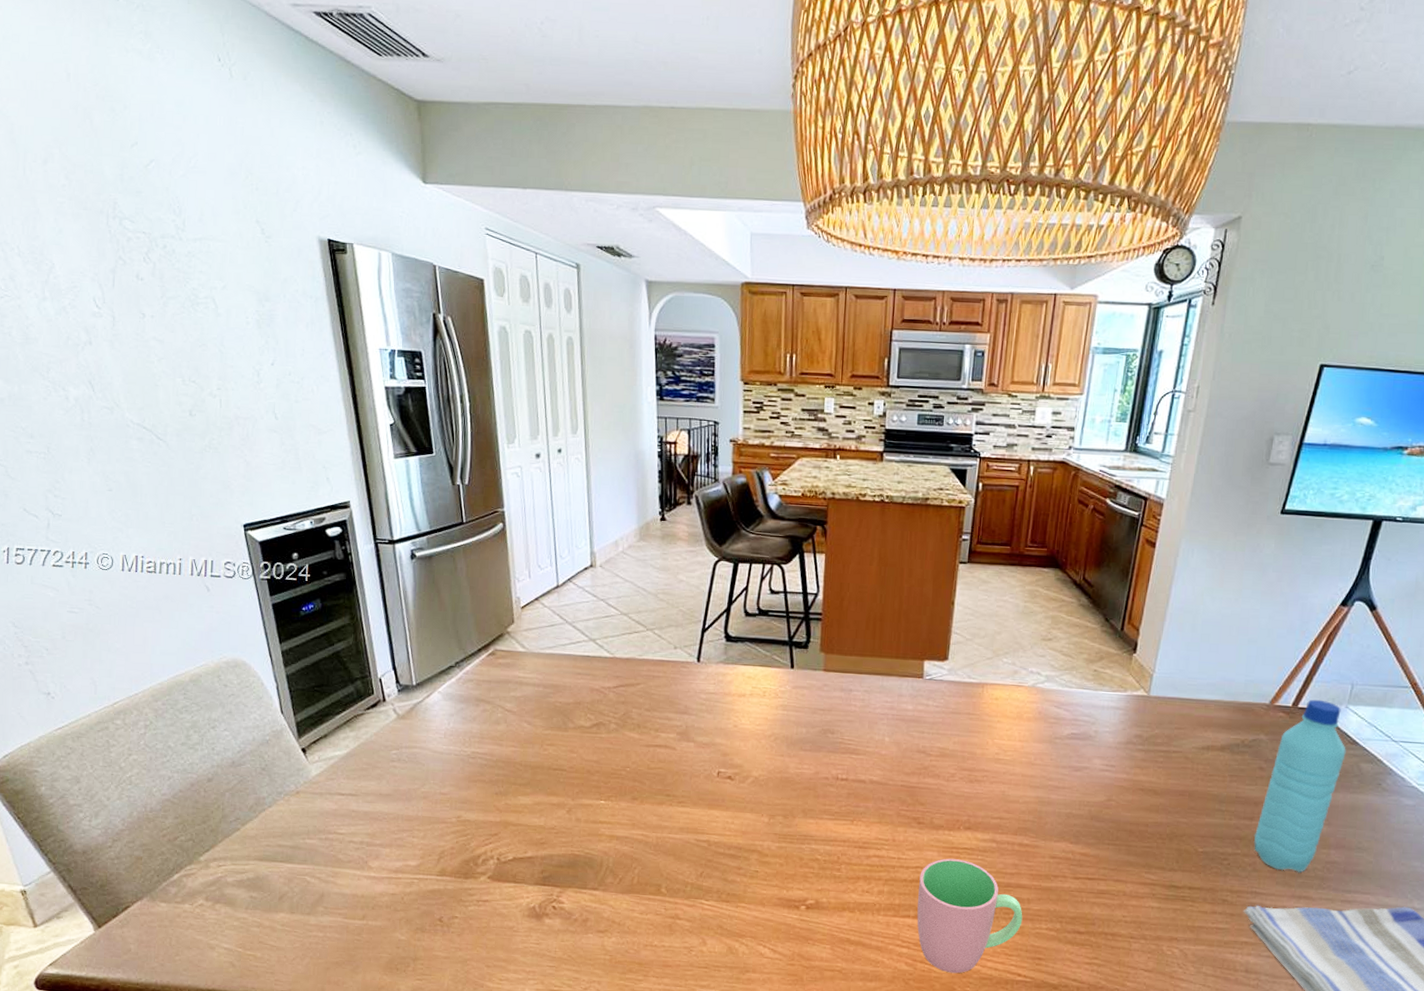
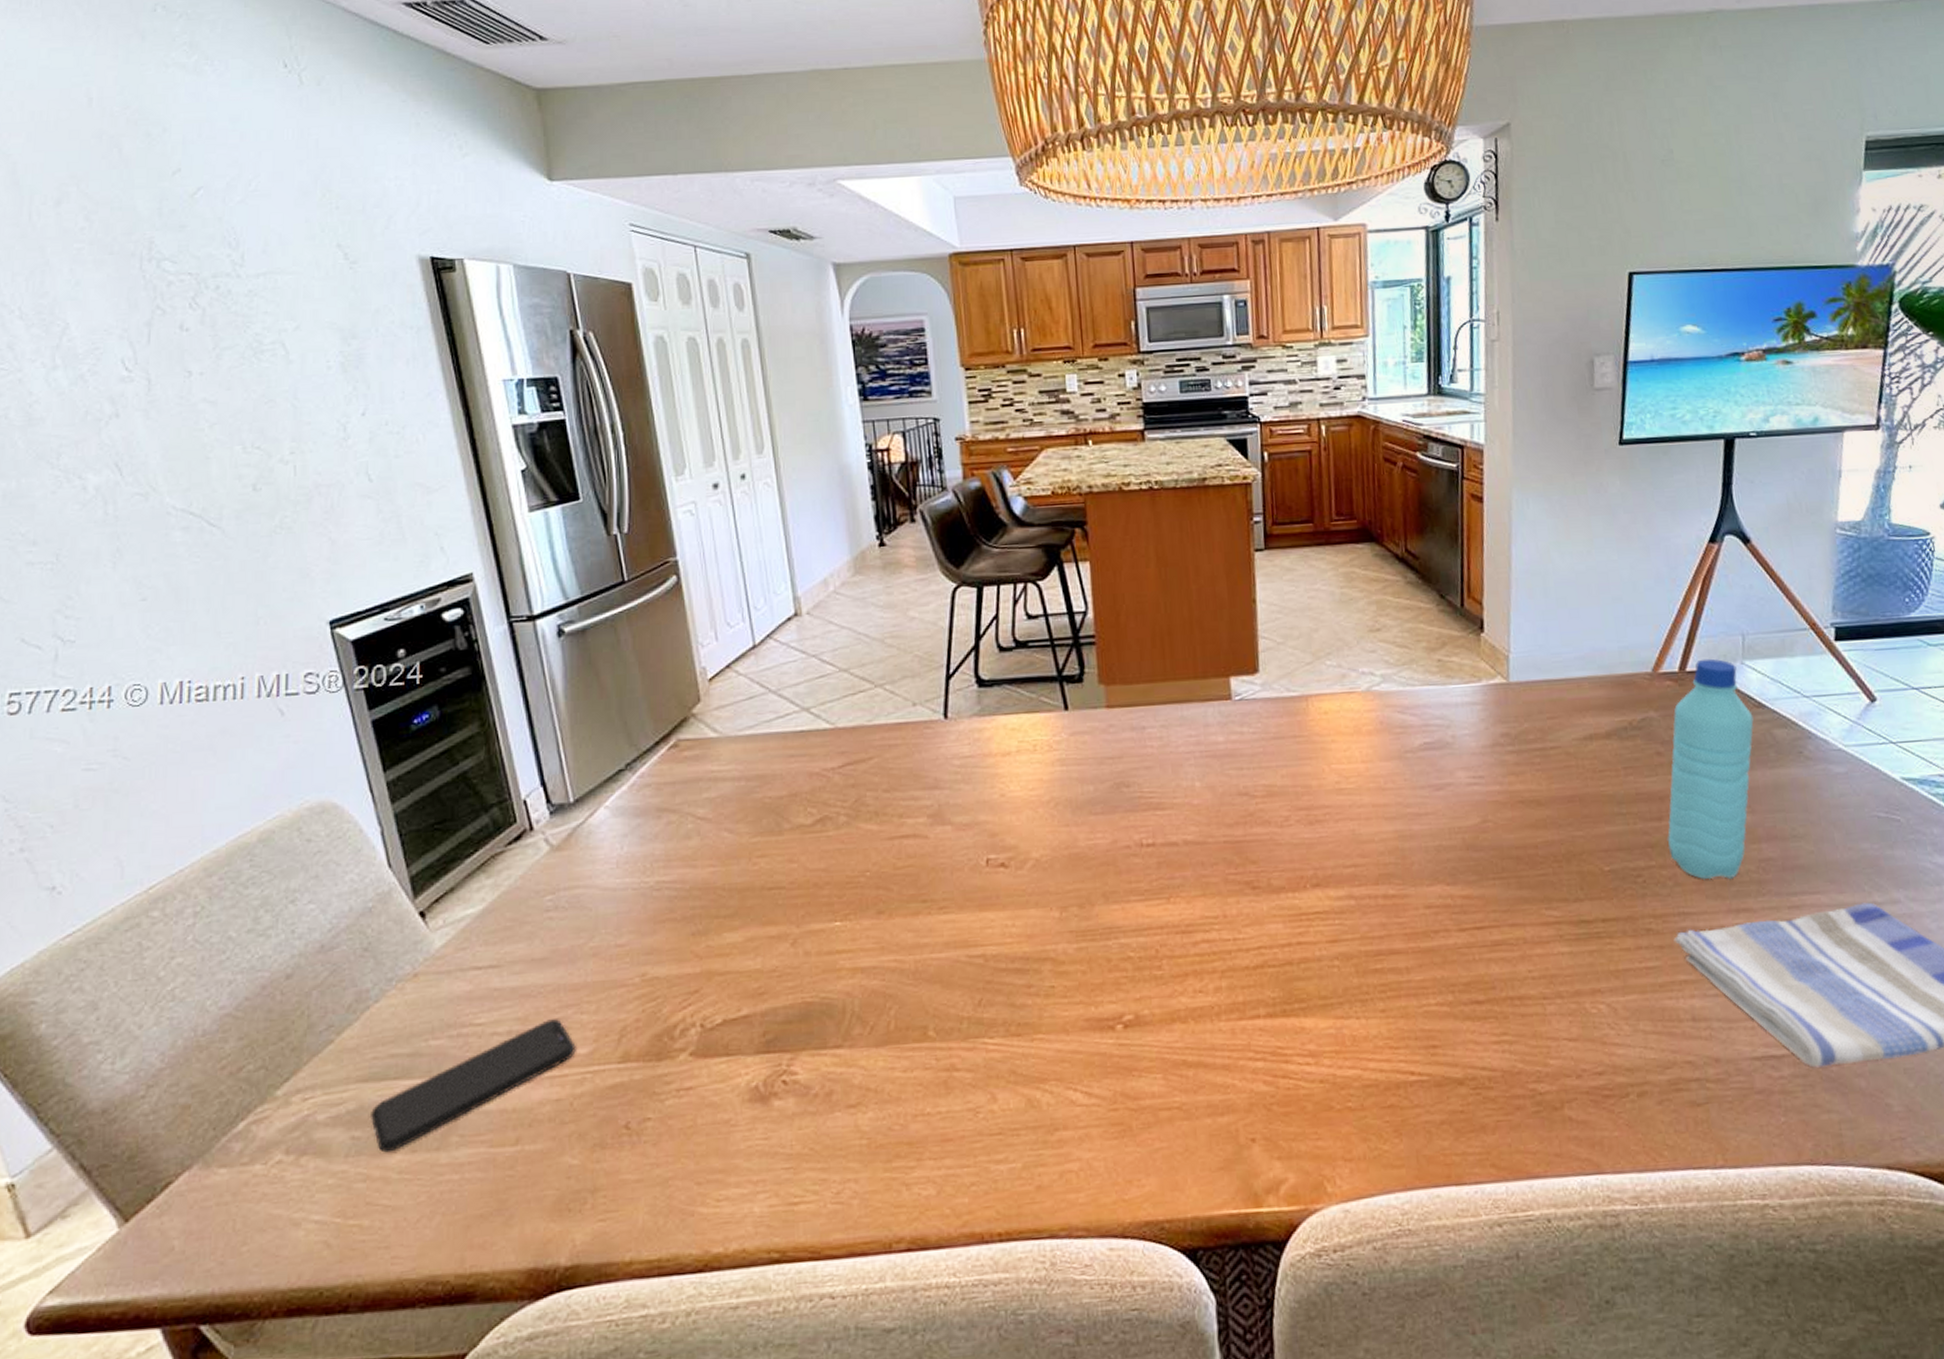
smartphone: none [264,838,408,911] -> present [371,1019,576,1153]
cup: present [917,858,1023,974] -> none [1264,928,1405,1086]

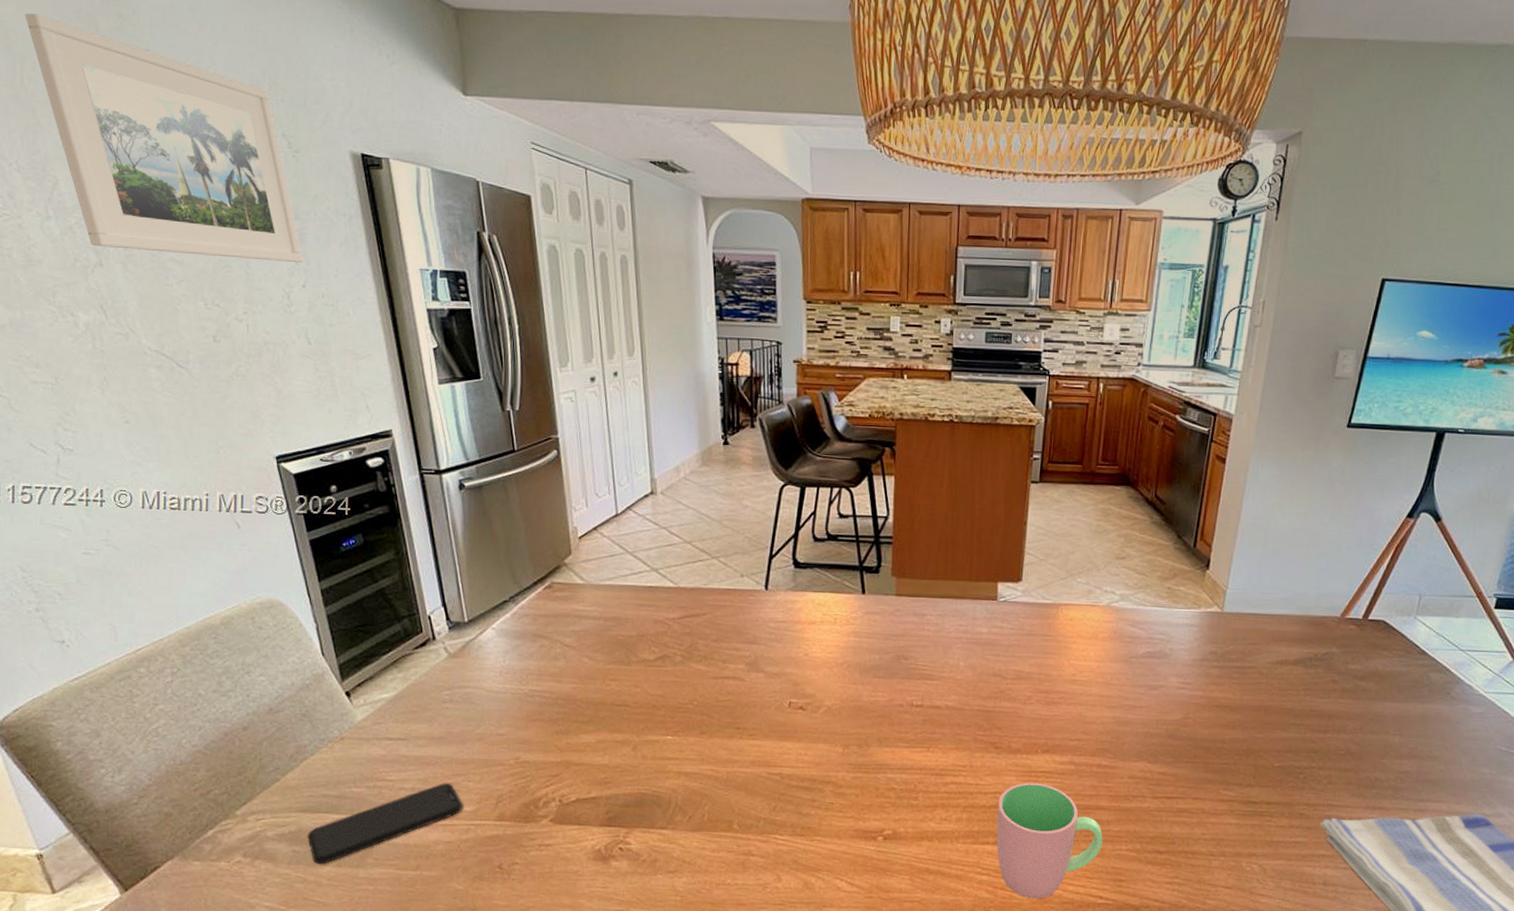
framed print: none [36,142,363,395] -> present [25,13,304,262]
cup: none [1264,928,1405,1086] -> present [996,783,1103,899]
water bottle: present [1667,658,1754,880] -> none [1328,611,1416,783]

